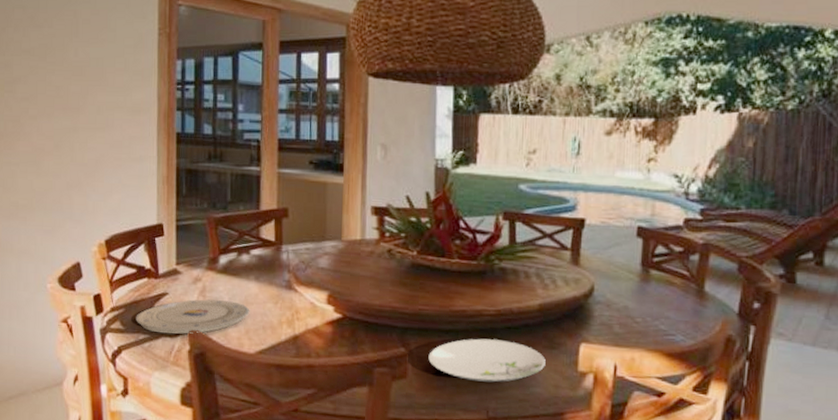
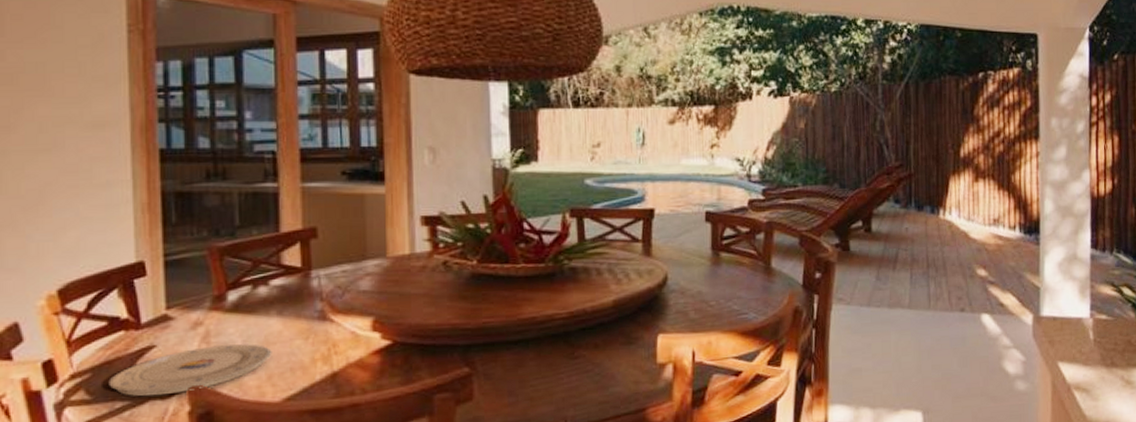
plate: present [428,338,546,382] -> none [496,342,624,391]

